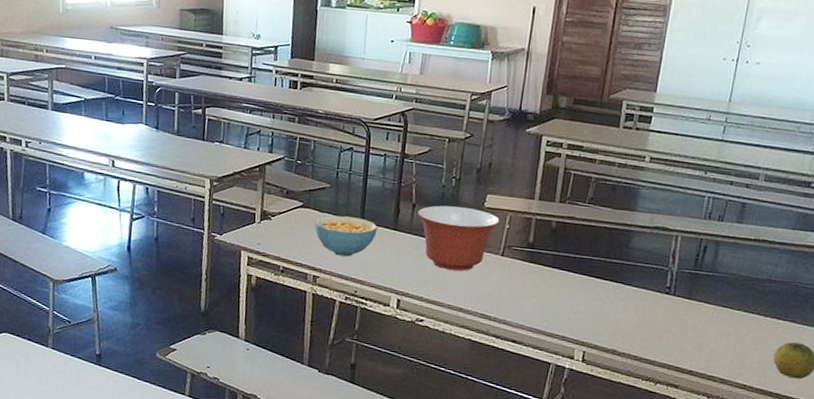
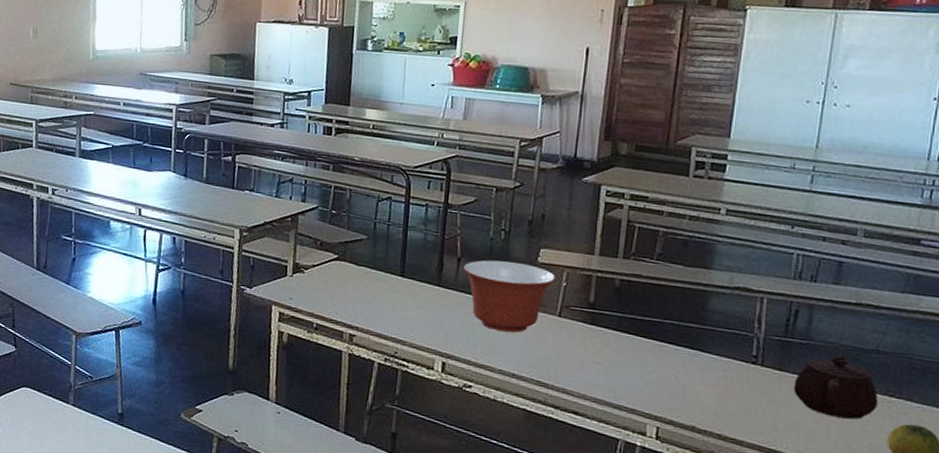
cereal bowl: present [314,215,378,257] -> none [350,269,419,315]
teapot: none [699,283,769,340] -> present [793,354,879,420]

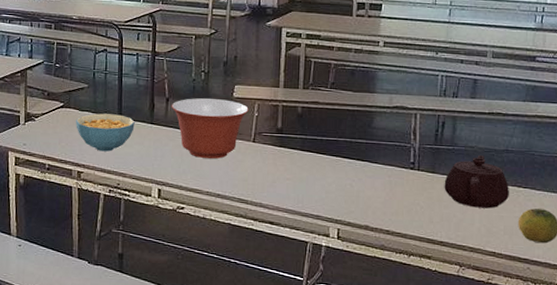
cereal bowl: none [350,269,419,315] -> present [76,113,135,152]

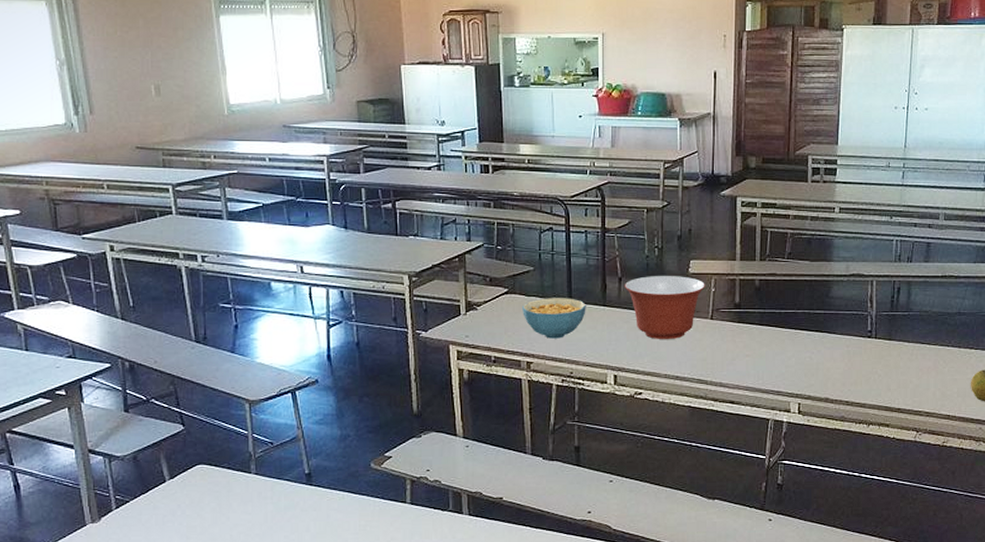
teapot: present [444,155,510,209] -> none [900,320,963,372]

